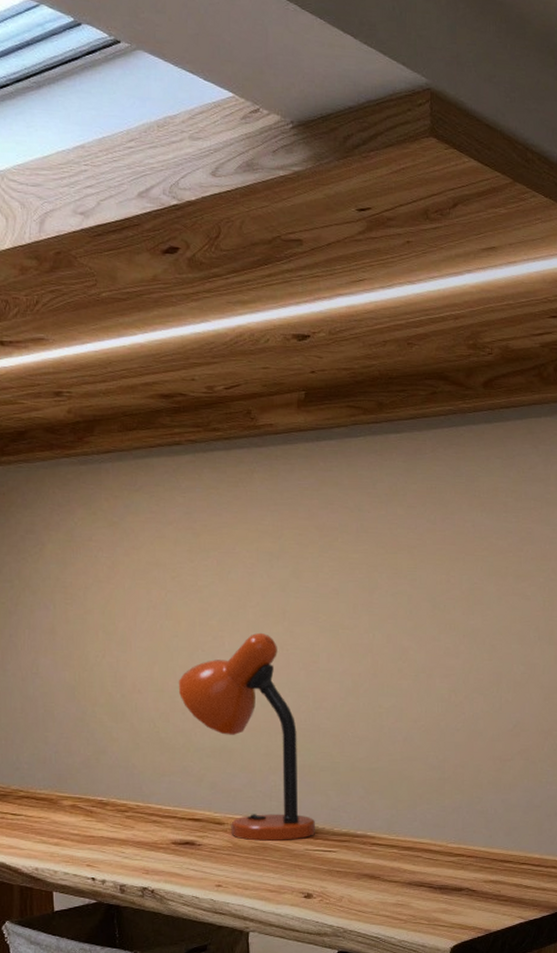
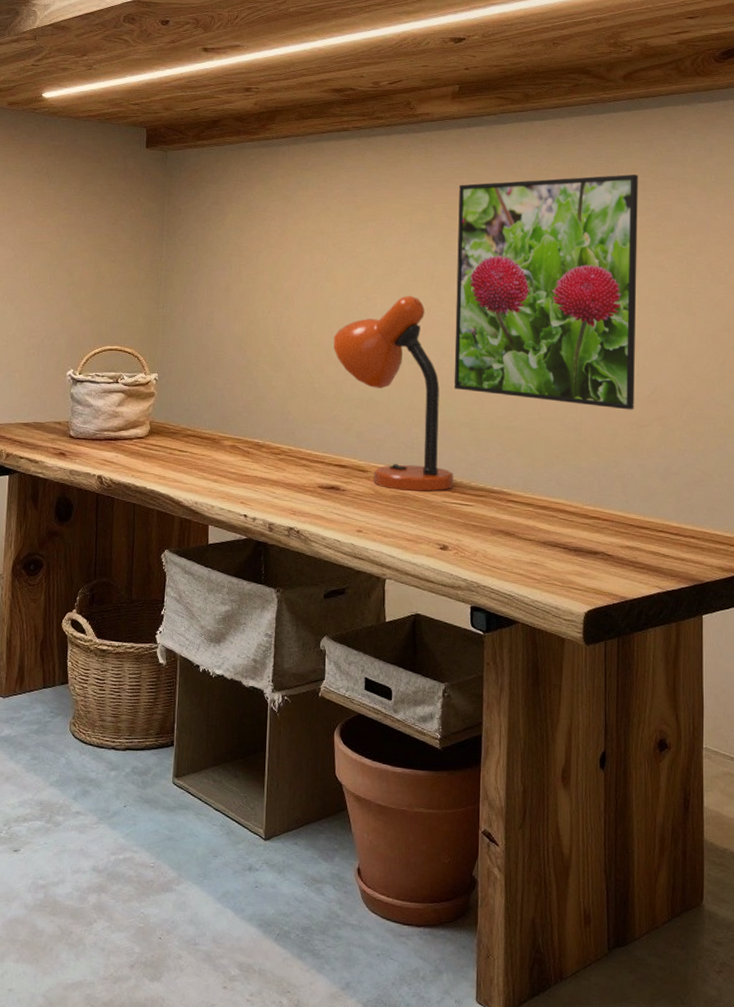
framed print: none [310,494,500,745] -> present [453,174,638,410]

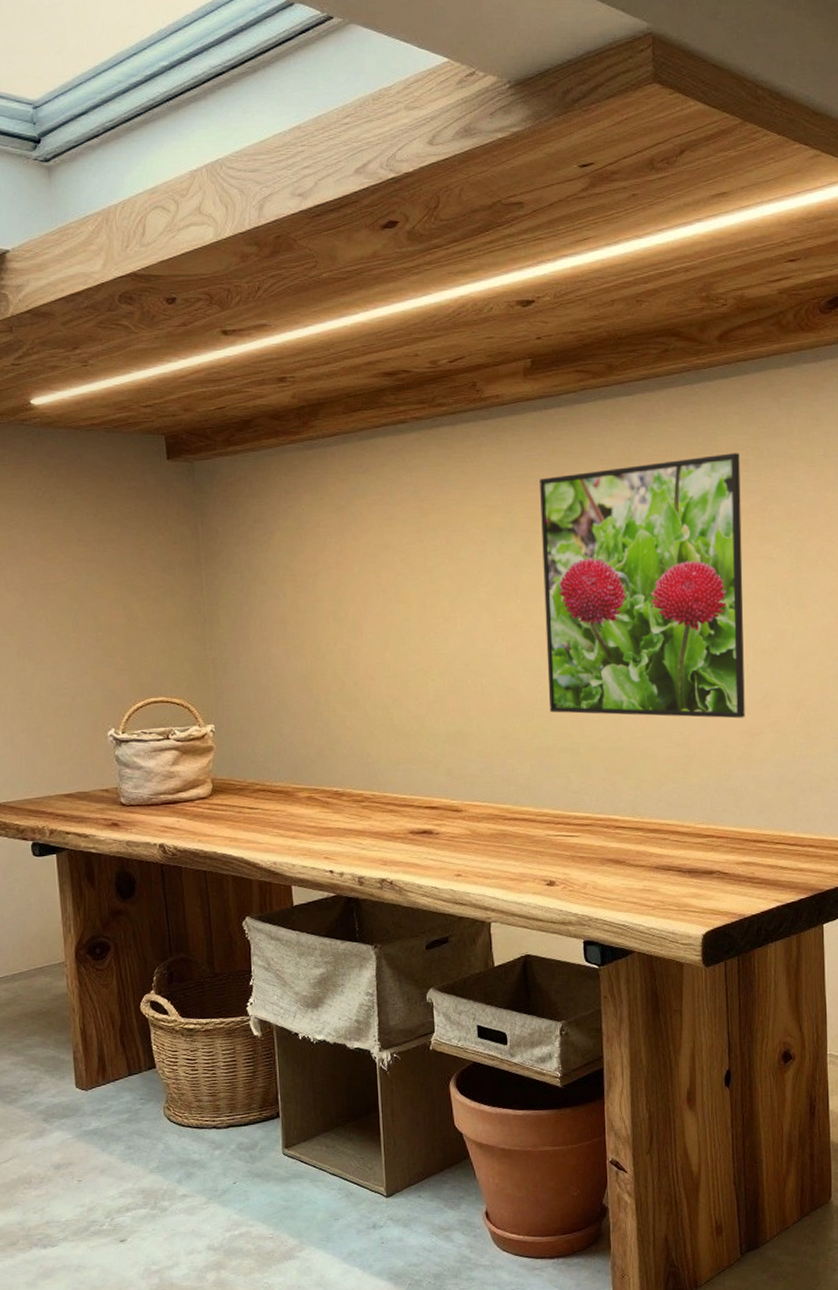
desk lamp: present [333,295,454,492] -> none [410,611,557,828]

